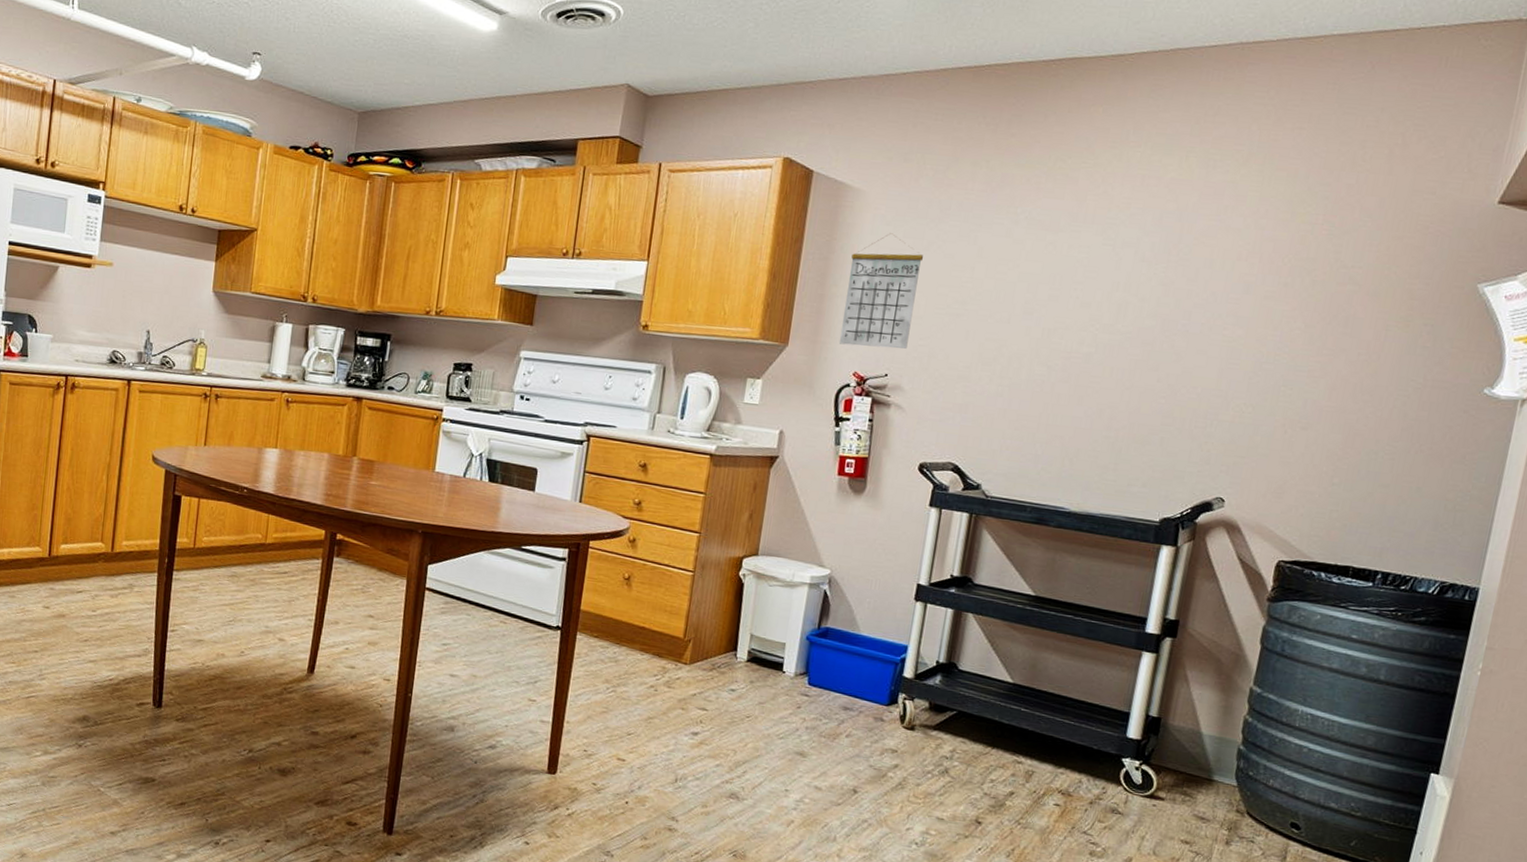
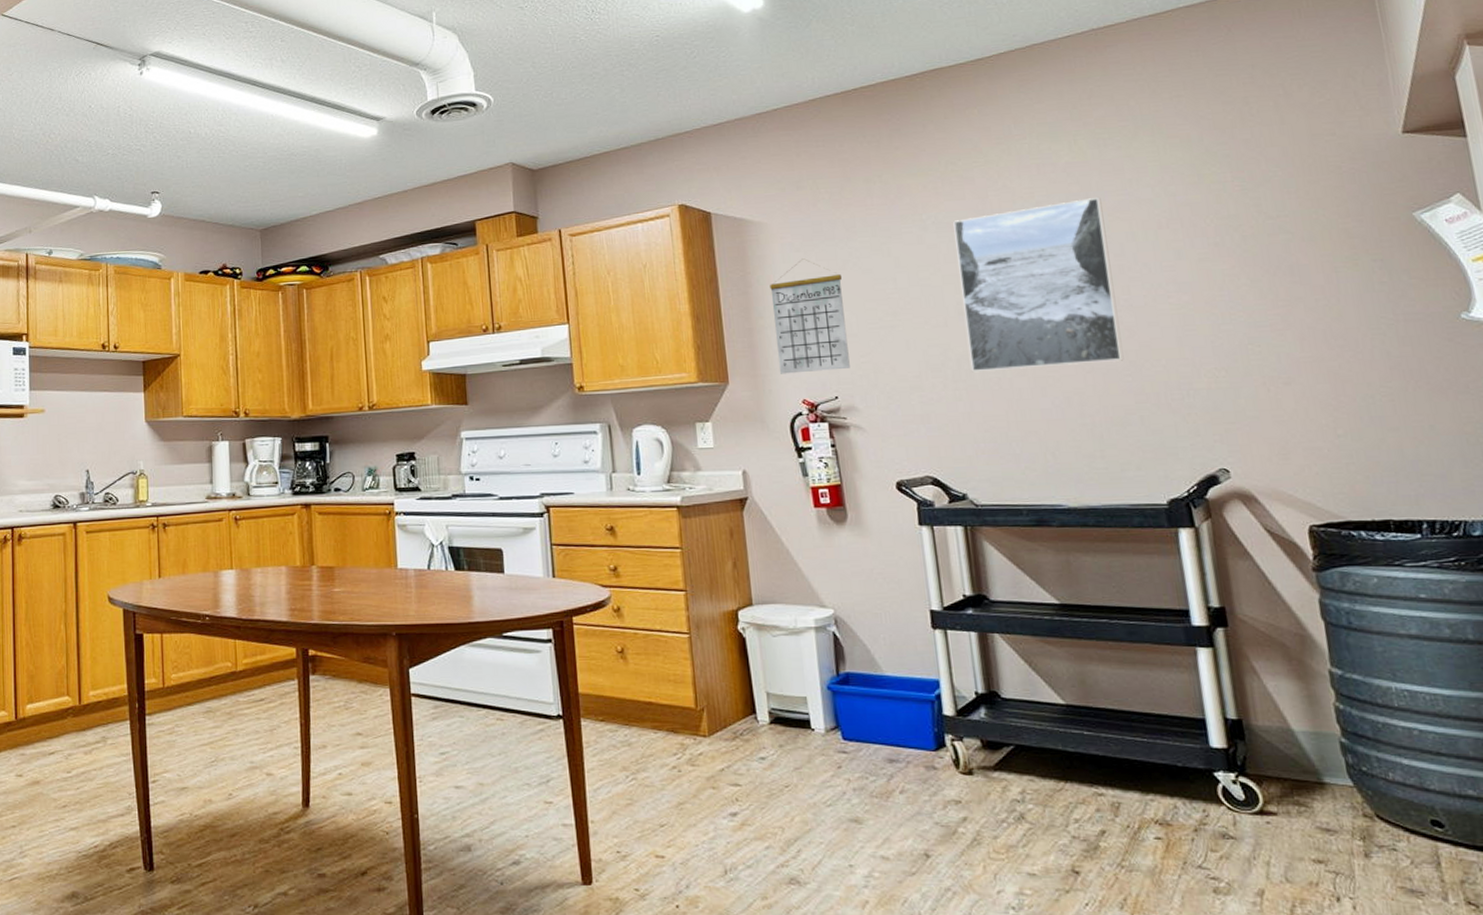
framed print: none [1019,218,1193,383] -> present [953,198,1124,373]

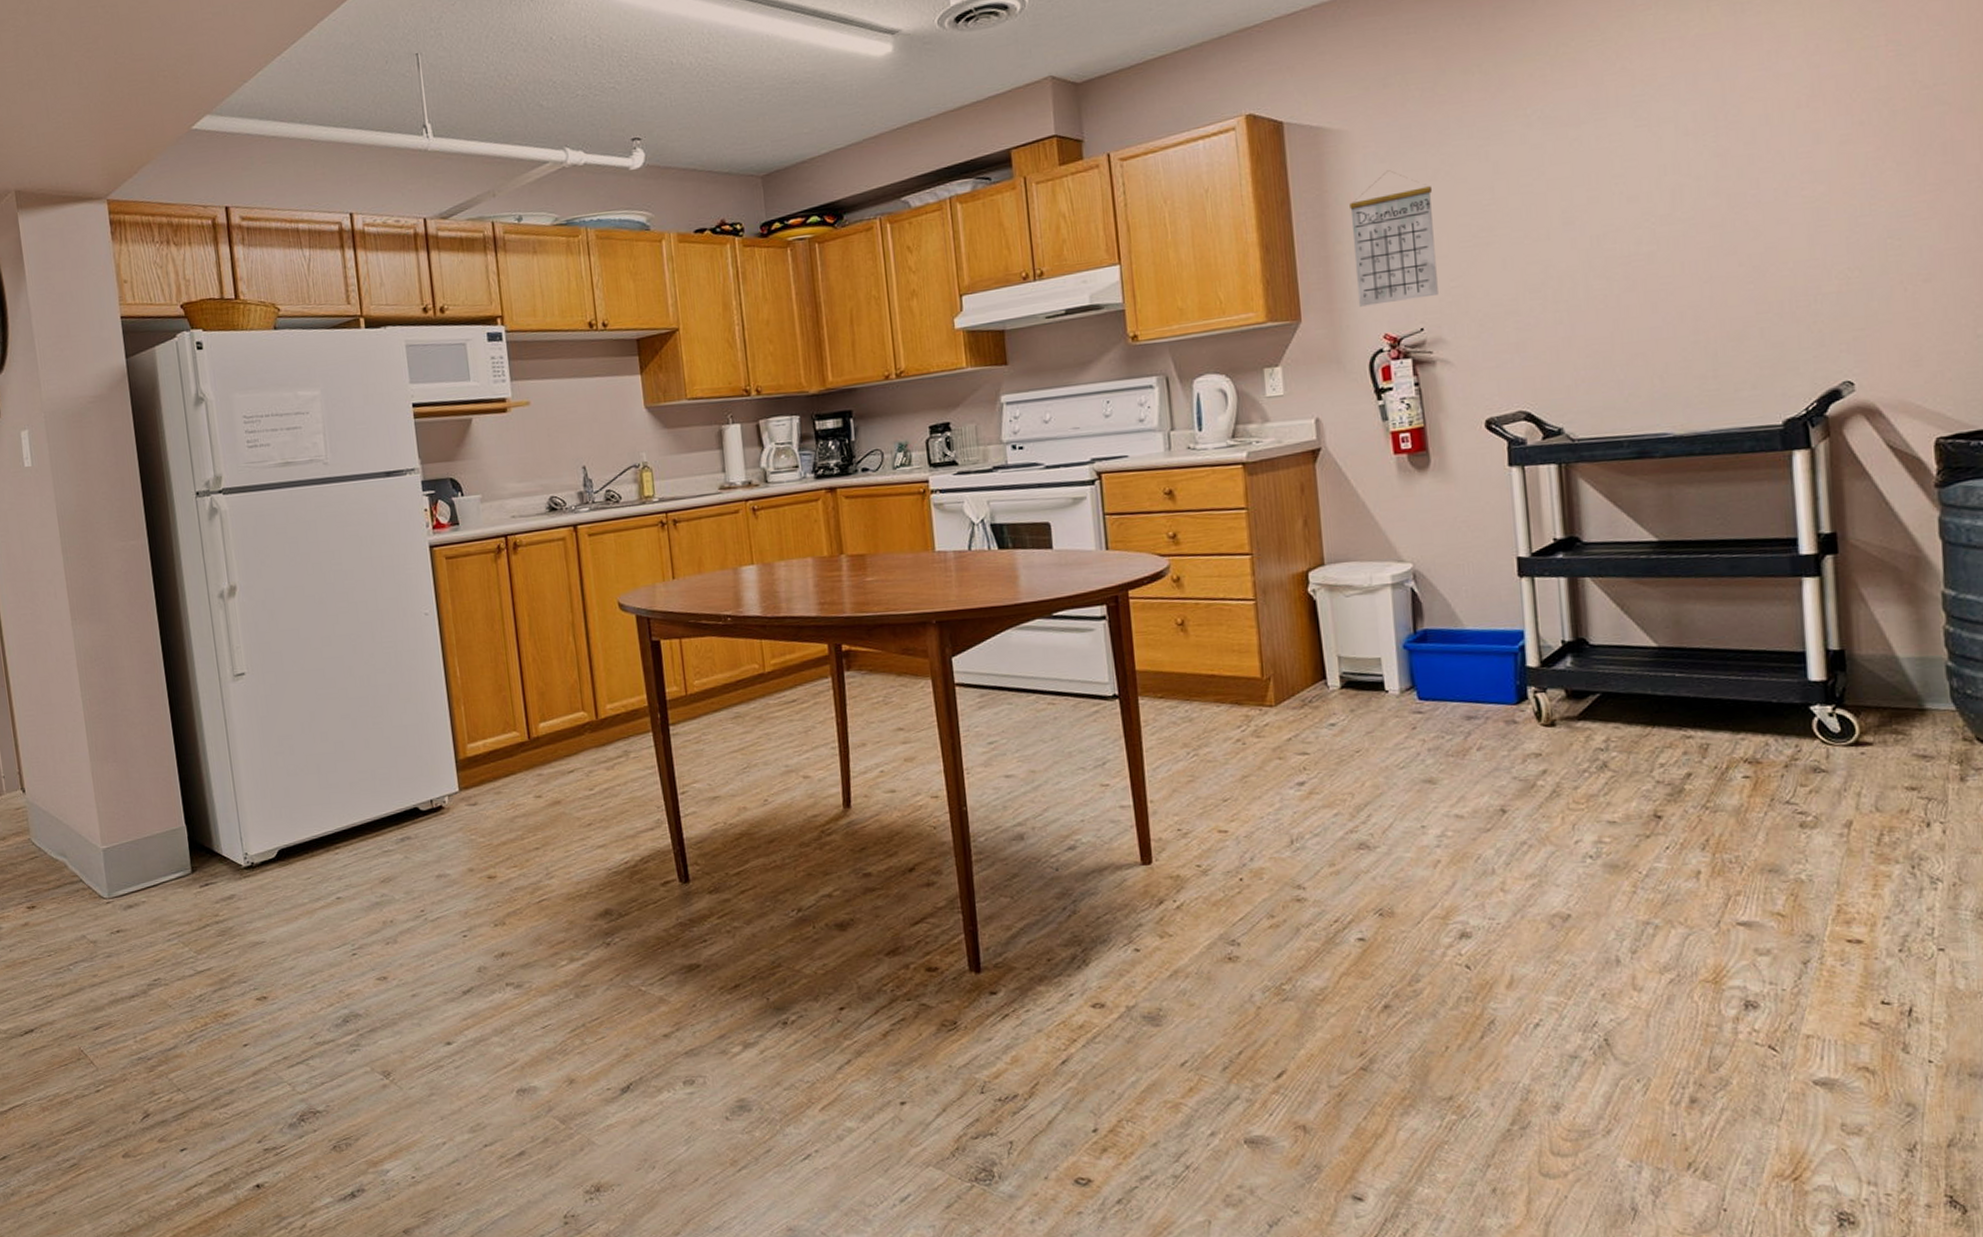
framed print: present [953,198,1124,373] -> none [1562,75,1747,291]

